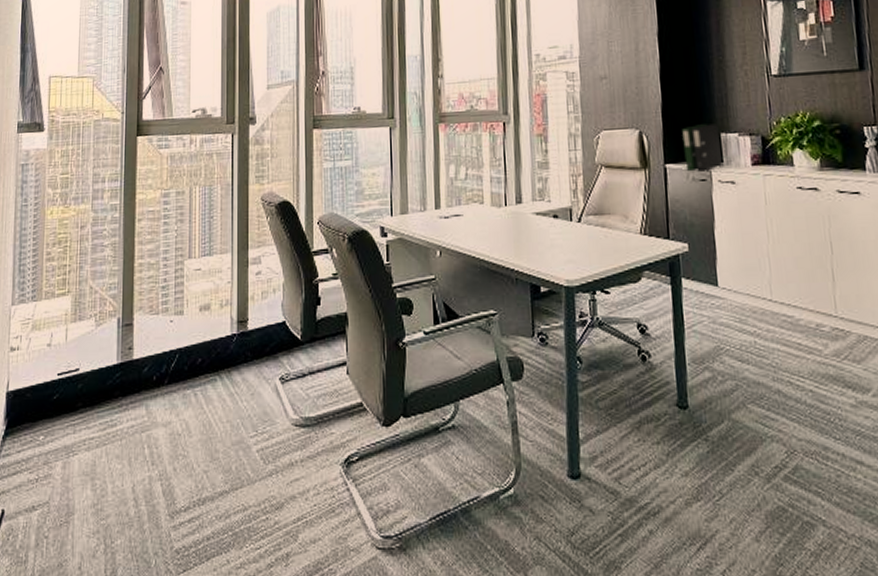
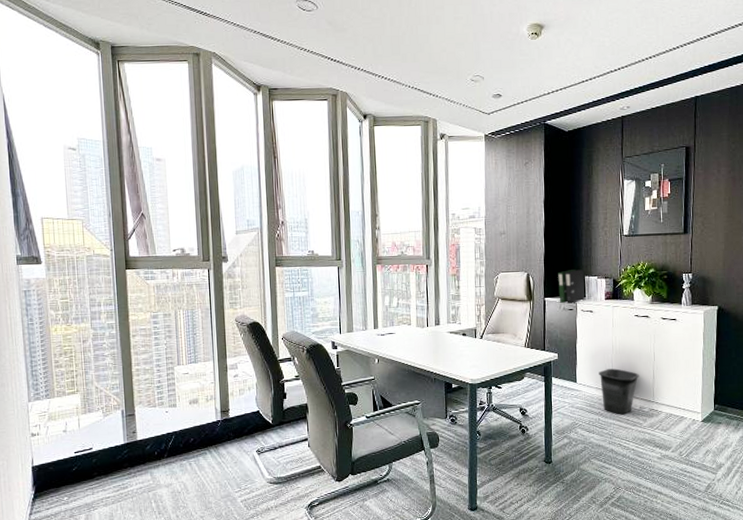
waste bin: none [750,265,813,335] -> present [599,368,640,414]

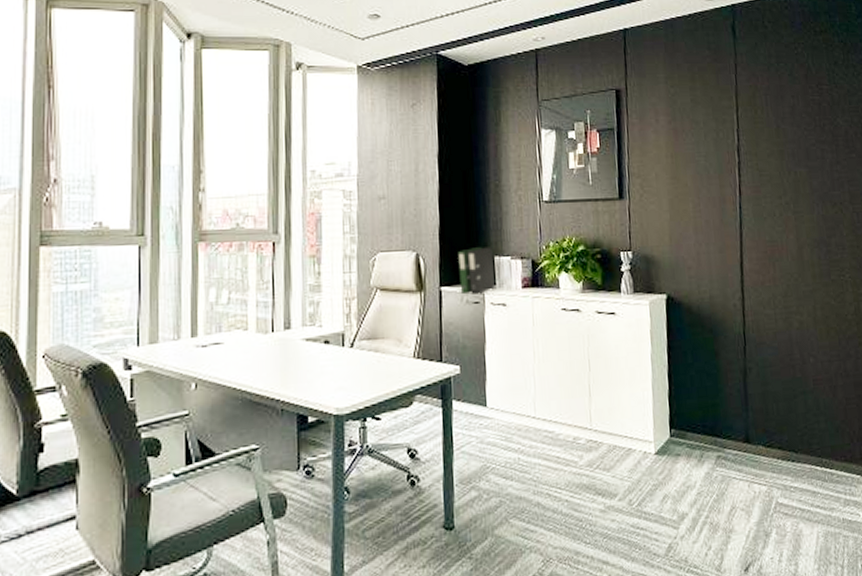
waste bin: present [599,368,640,414] -> none [516,384,572,450]

